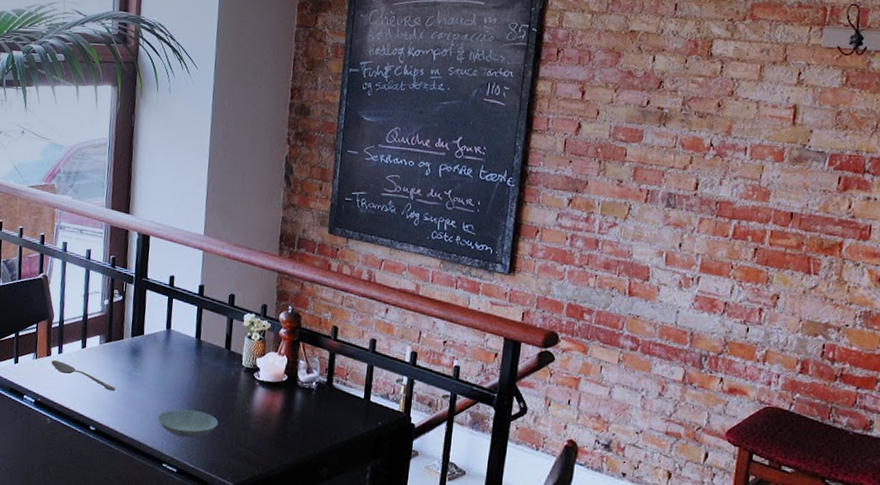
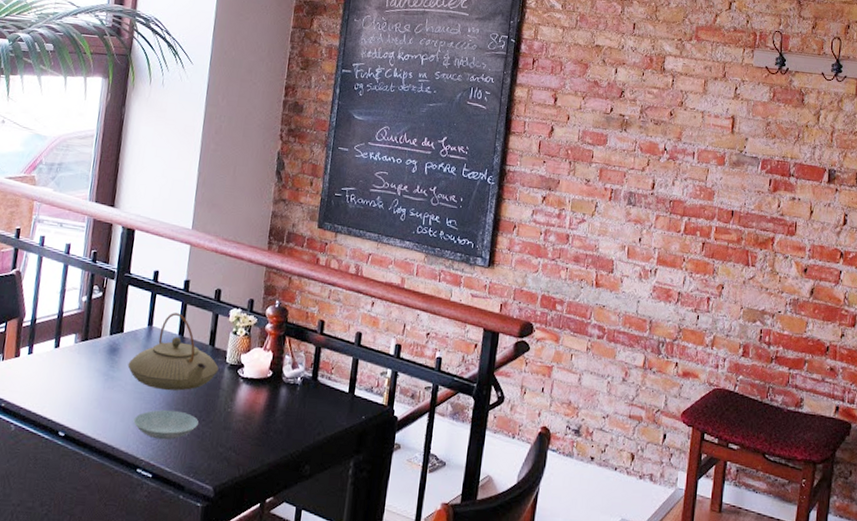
spoon: present [51,360,116,392] -> none [19,362,90,394]
teapot: none [149,317,235,392] -> present [128,313,219,391]

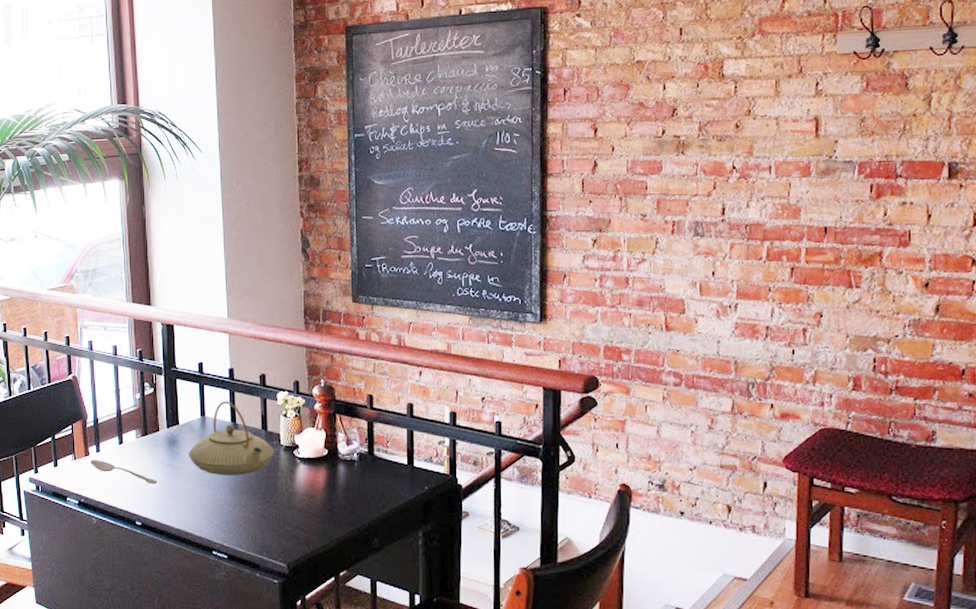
spoon: none [19,362,90,394] -> present [90,460,157,485]
saucer: present [133,410,198,440] -> none [202,494,263,523]

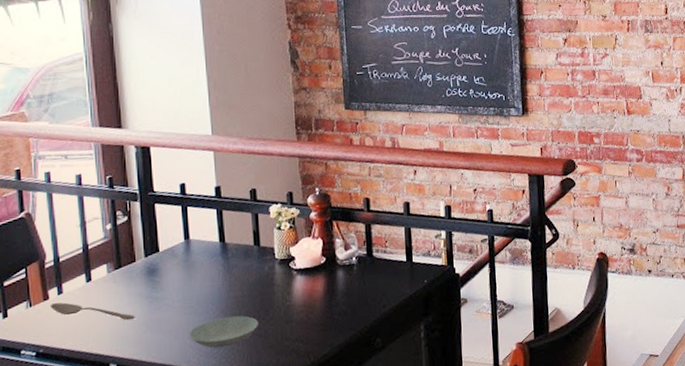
teapot: present [188,401,275,476] -> none [171,221,269,300]
saucer: none [202,494,263,523] -> present [189,316,258,348]

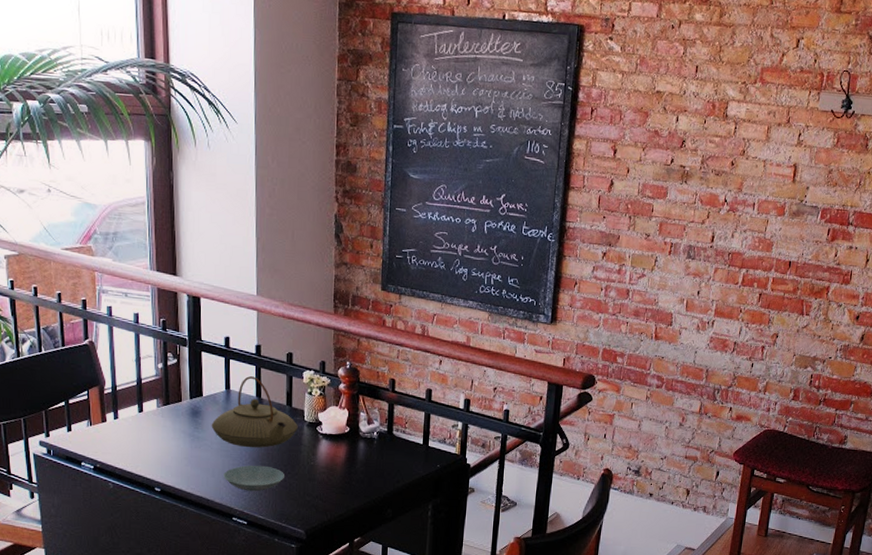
spoon: present [51,302,135,321] -> none [108,426,178,453]
teapot: none [171,221,269,300] -> present [211,376,298,448]

